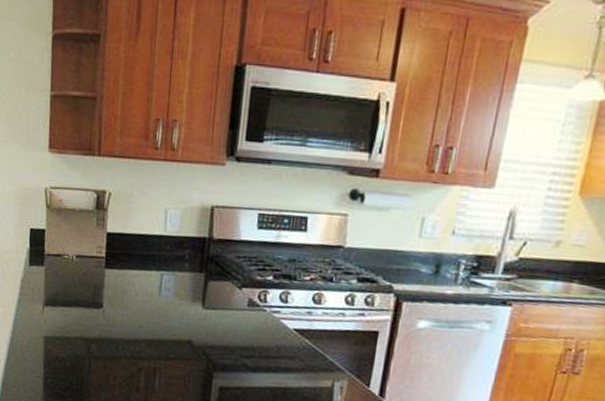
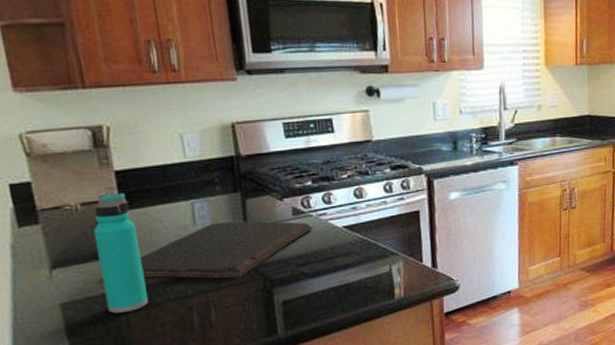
water bottle: none [77,250,114,359] -> present [93,193,148,314]
cutting board: none [109,297,265,353] -> present [140,220,314,279]

